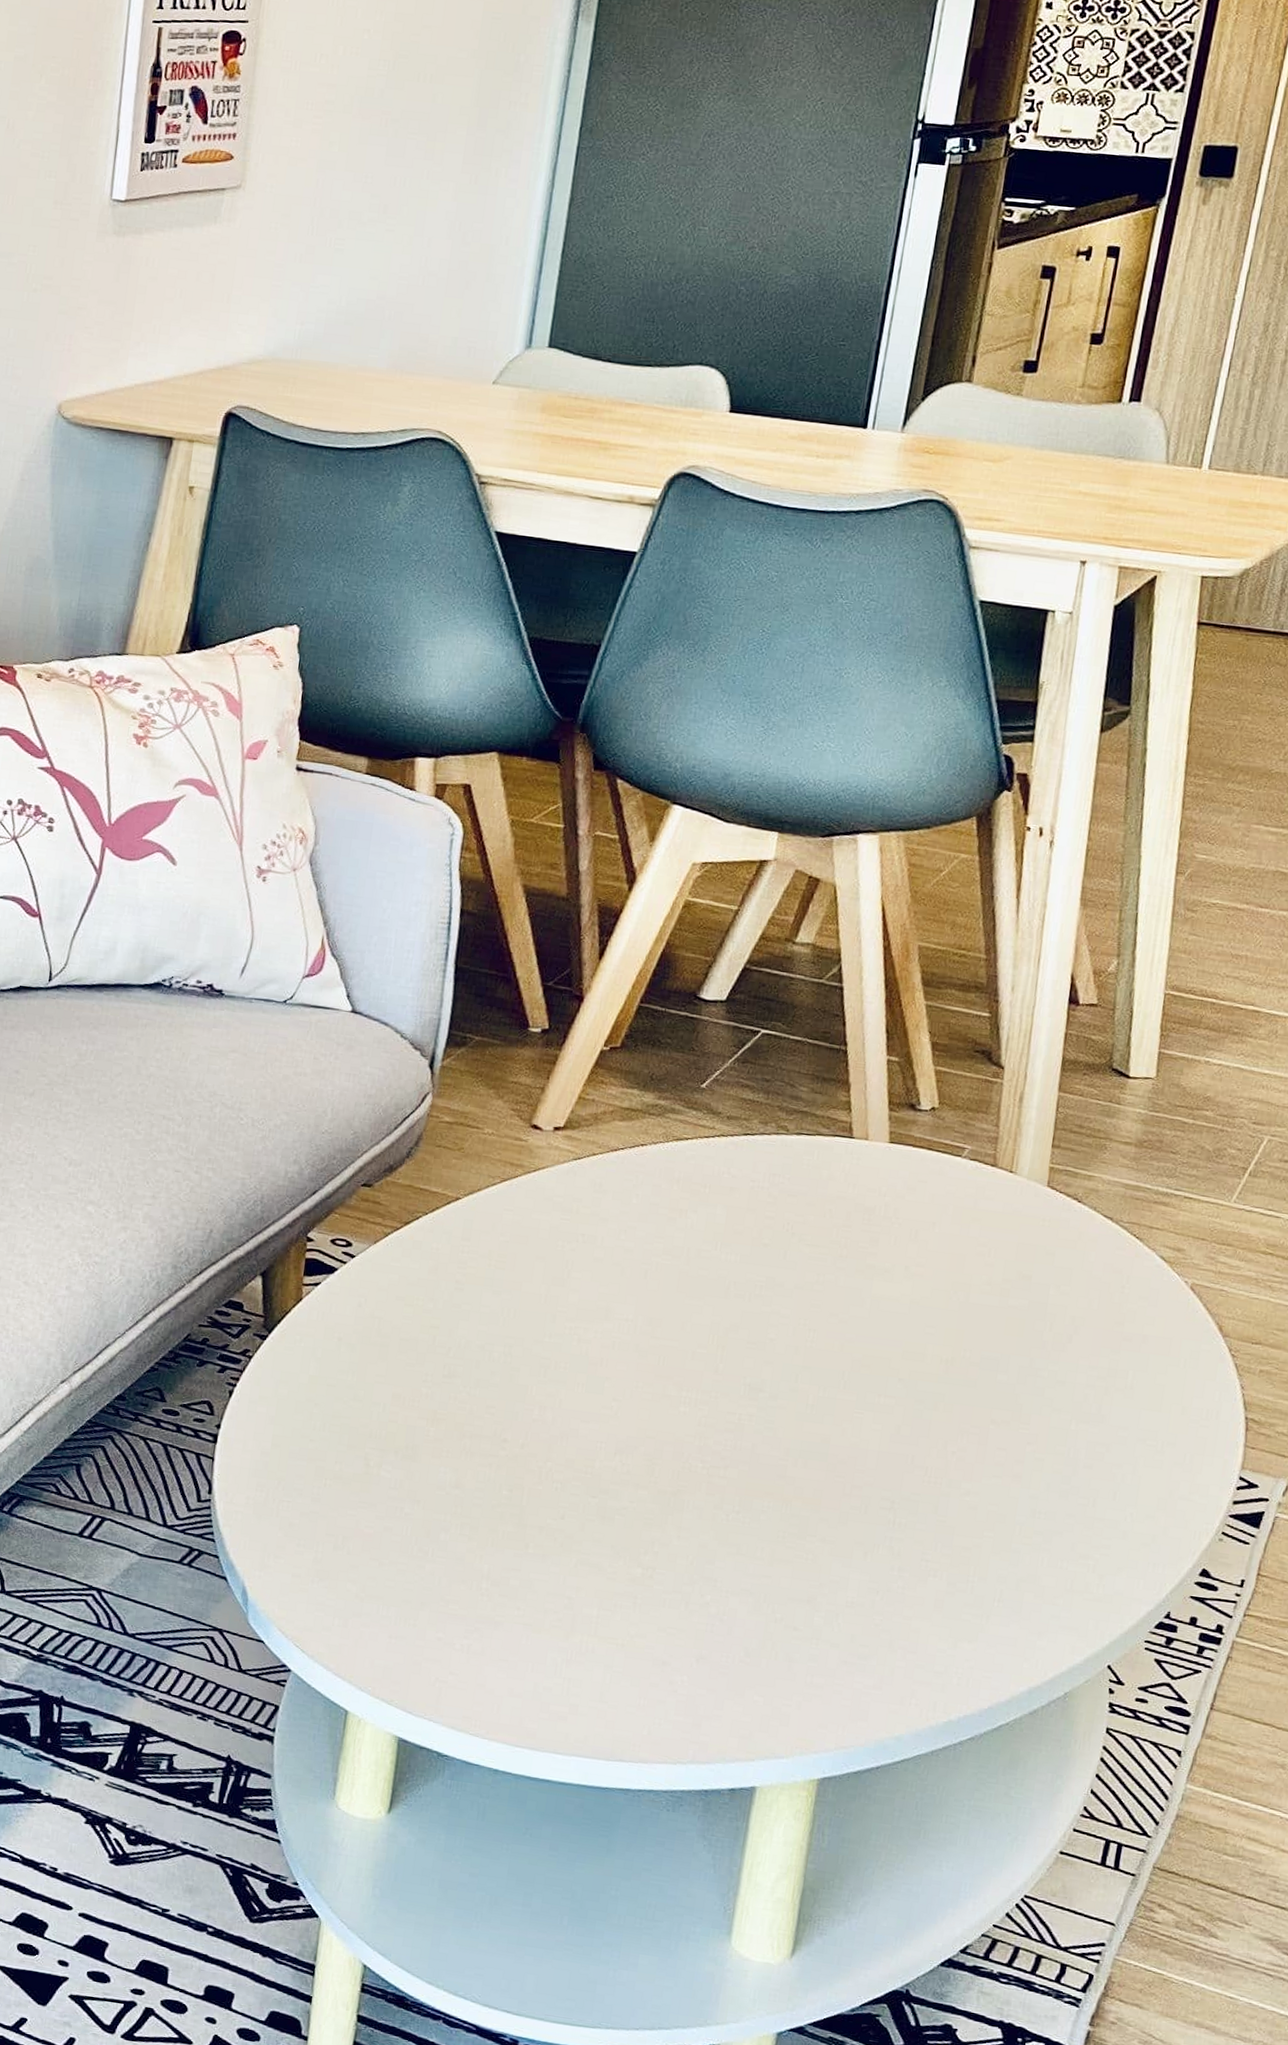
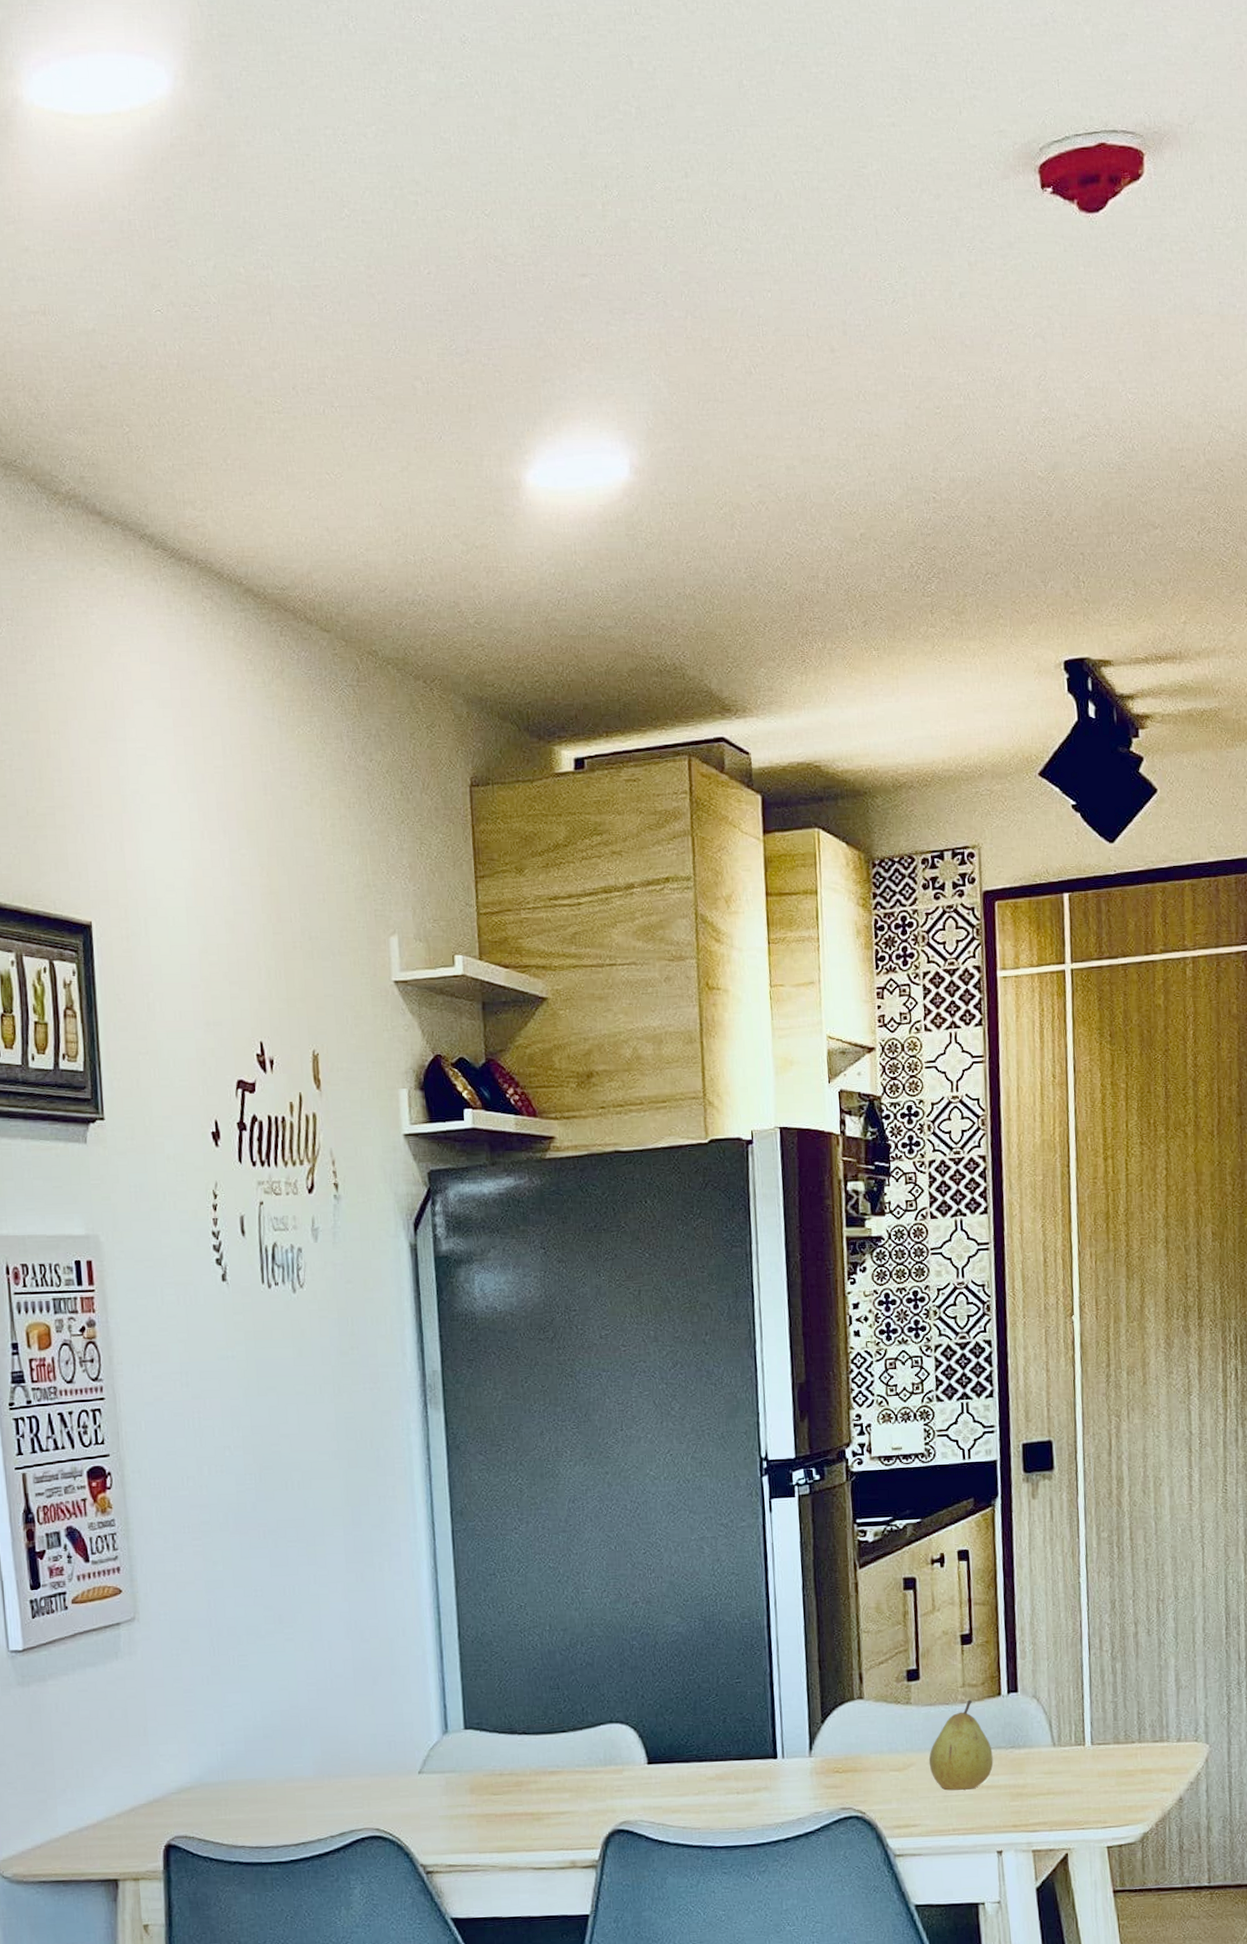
fruit: none [1027,401,1099,493] -> present [928,1699,994,1791]

